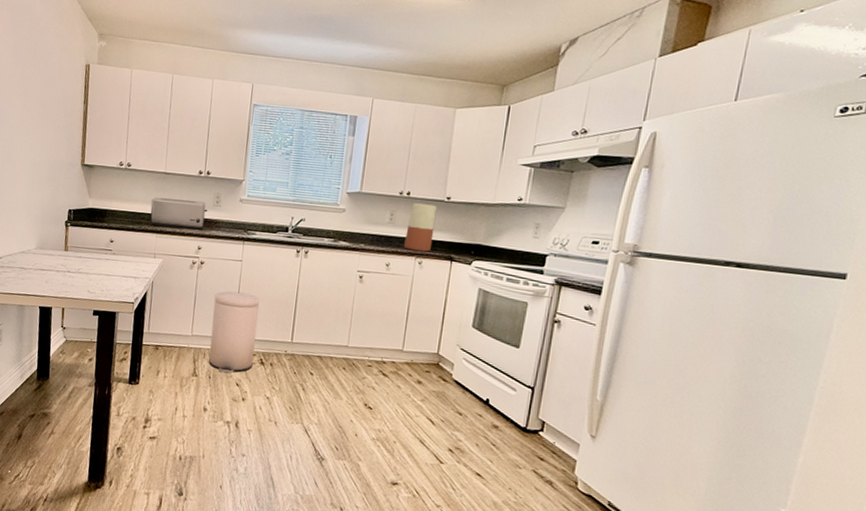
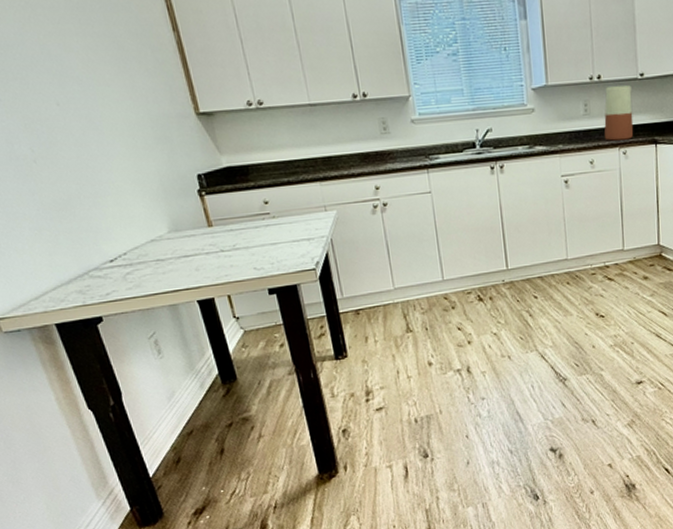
toaster: present [150,197,208,230] -> none [302,131,376,173]
pedal bin: present [209,291,259,373] -> none [409,227,471,320]

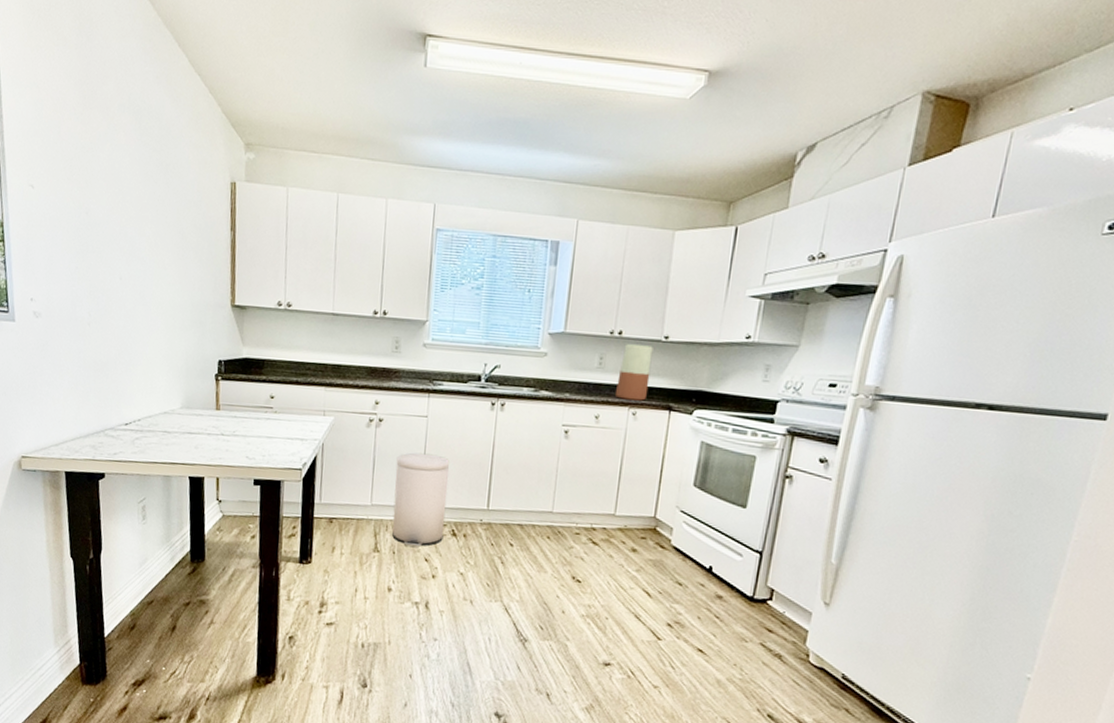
pedal bin: none [409,227,471,320] -> present [392,452,449,547]

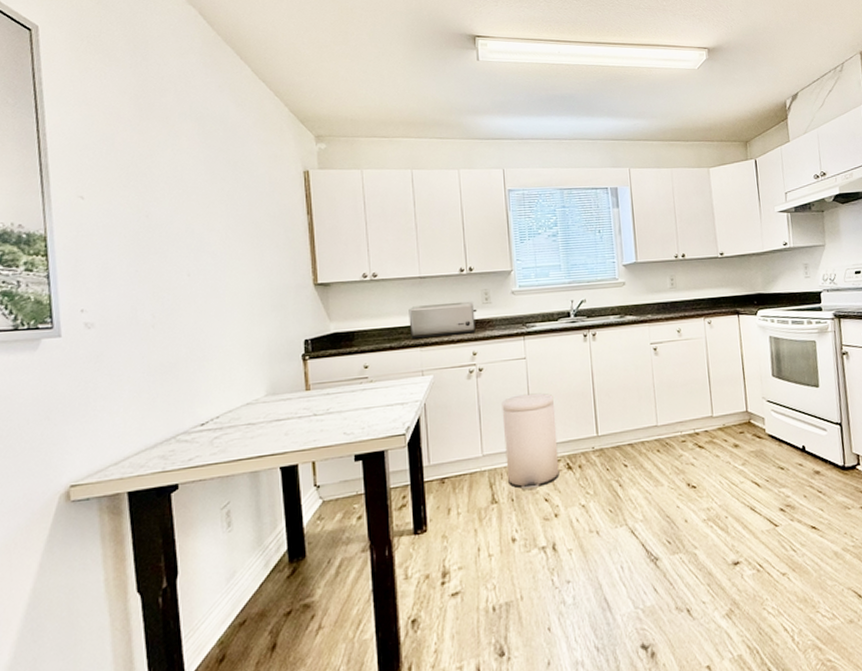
toaster: none [317,343,386,382] -> present [408,301,477,339]
vase: present [616,344,653,401] -> none [689,263,717,312]

